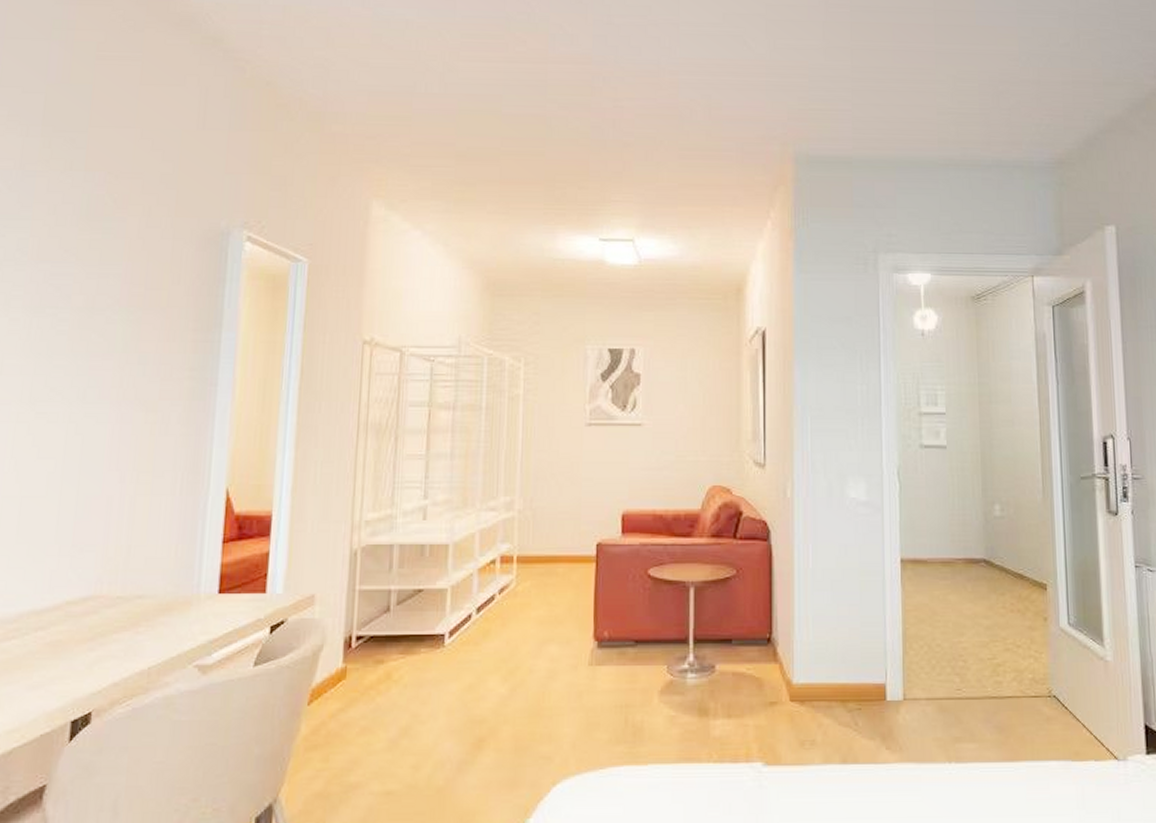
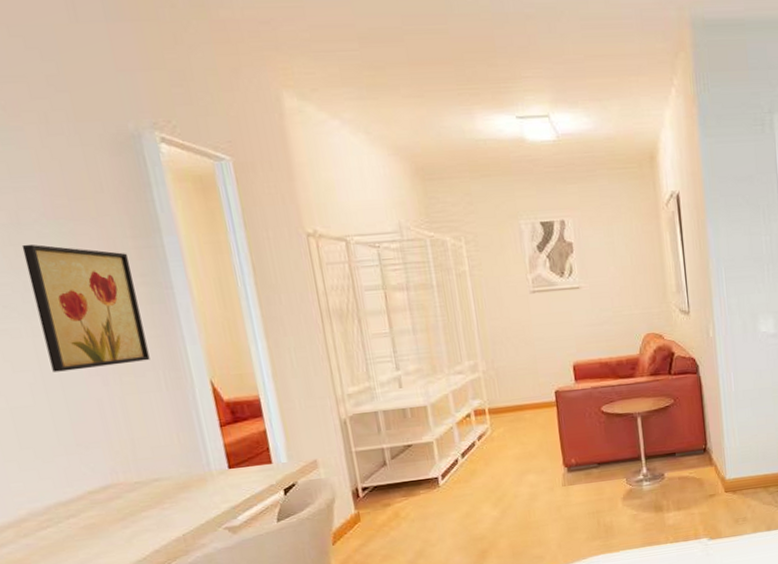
wall art: none [75,328,184,463] -> present [21,244,150,372]

